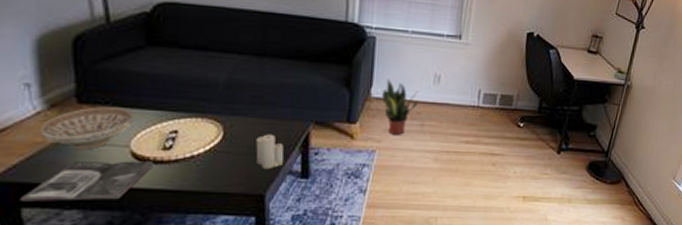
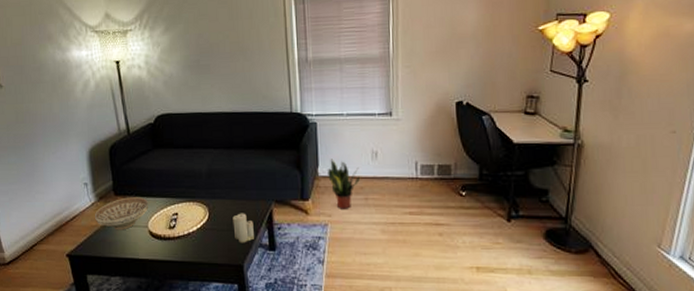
magazine: present [19,161,155,201] -> none [85,238,165,270]

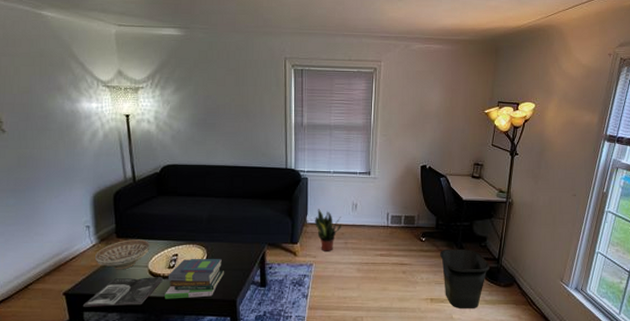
magazine: none [85,238,165,270] -> present [82,277,164,307]
books: none [167,217,228,263] -> present [165,258,224,299]
candle: present [233,213,254,243] -> none [229,254,248,281]
waste bin: none [486,205,555,280] -> present [440,248,490,308]

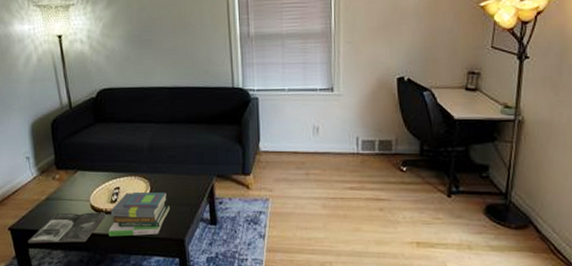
decorative bowl: present [95,239,150,270] -> none [37,171,91,204]
potted plant: present [315,209,342,251] -> none [269,134,302,184]
waste bin: present [440,248,490,308] -> none [427,180,495,256]

